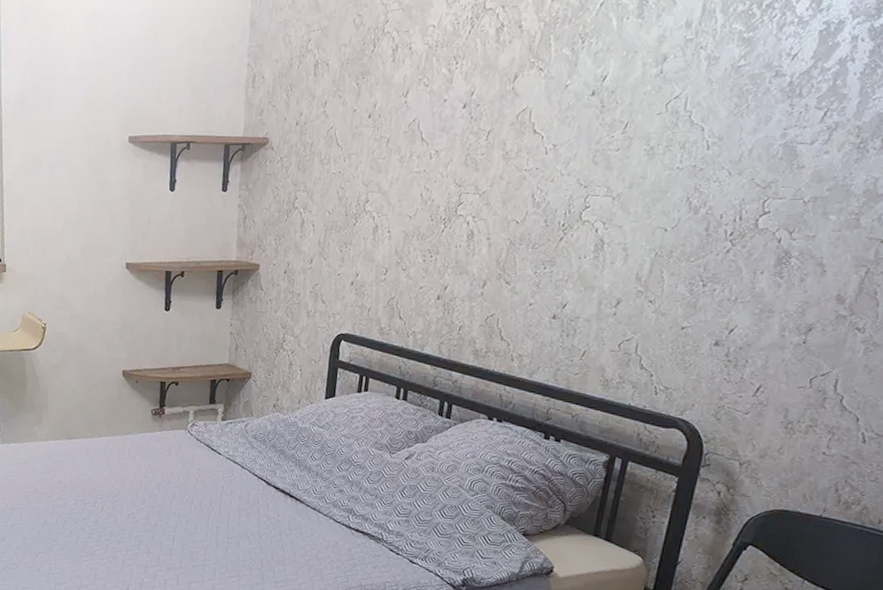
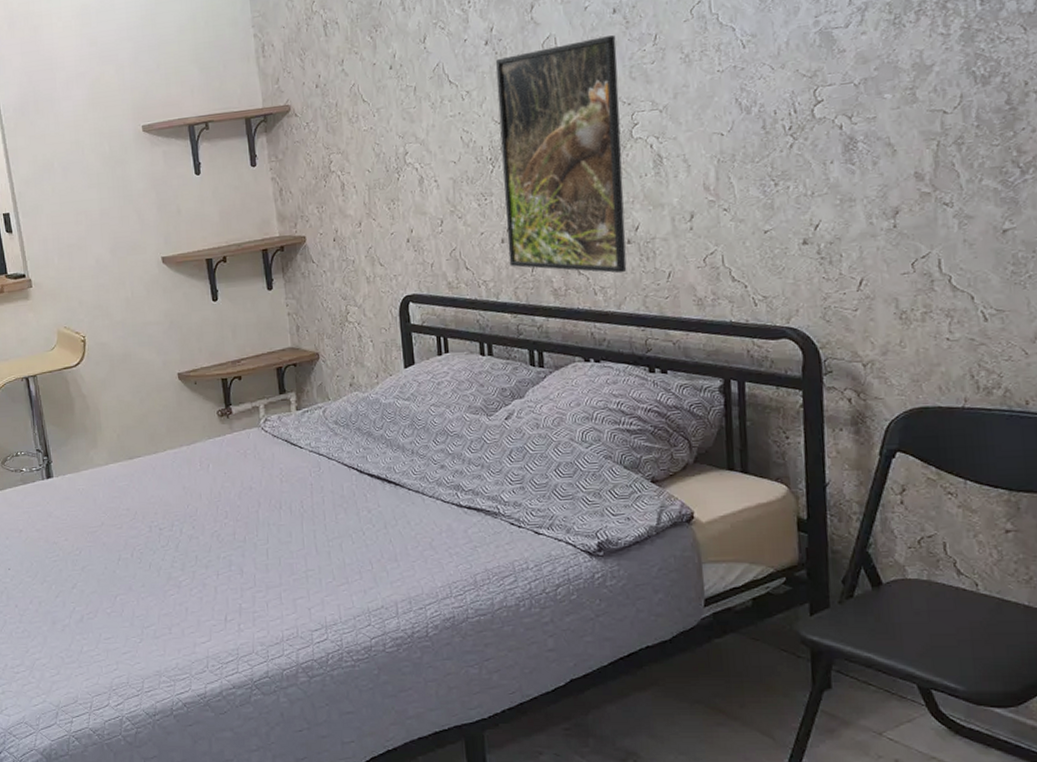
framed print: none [440,117,589,345] -> present [495,35,627,274]

